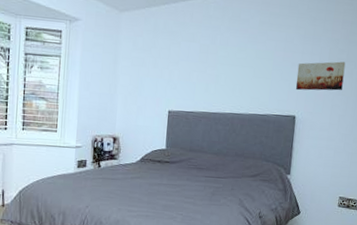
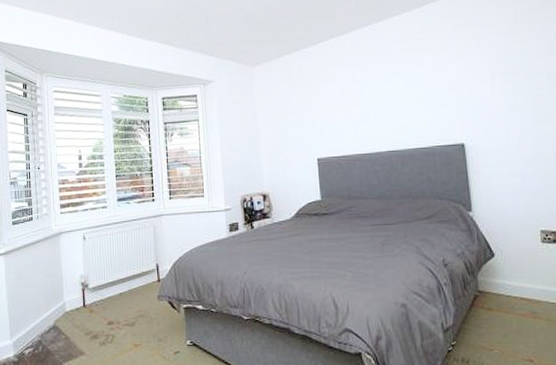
wall art: present [295,61,346,91] -> none [455,75,515,115]

